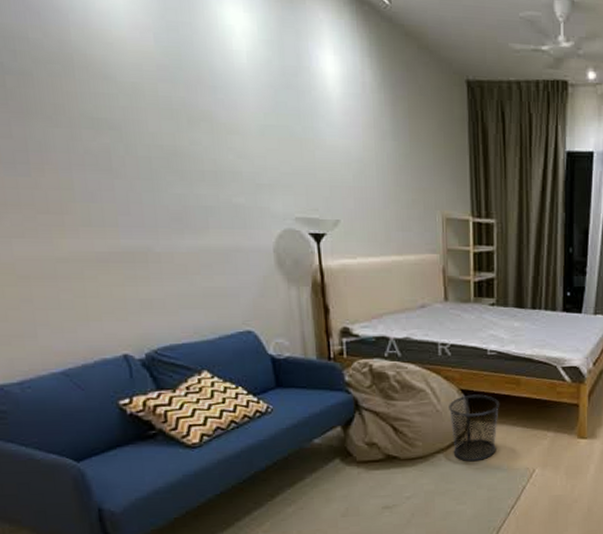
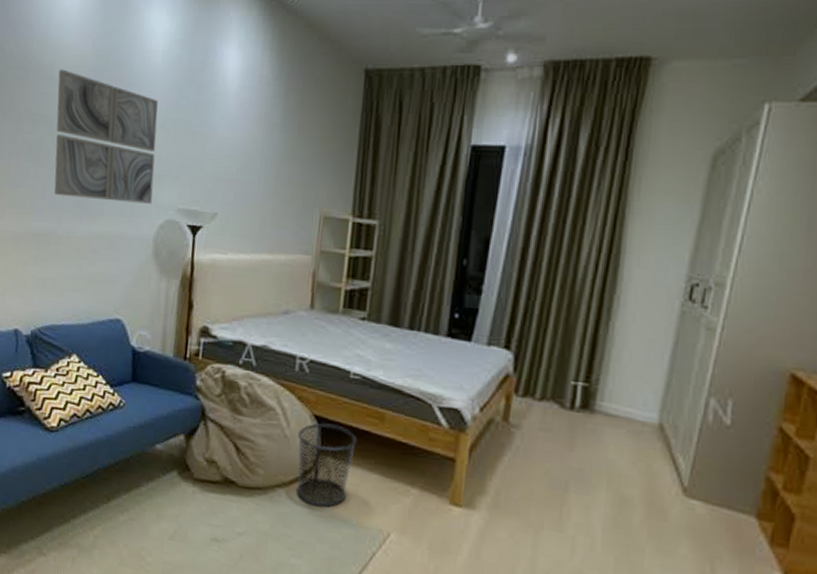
wall art: none [116,66,264,214] -> present [54,69,158,204]

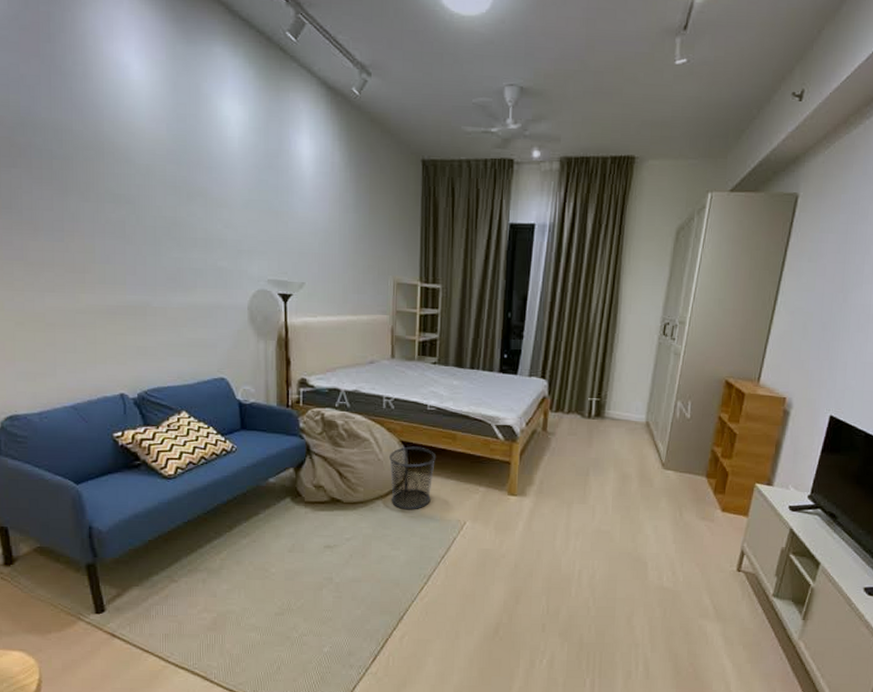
wall art: present [54,69,158,204] -> none [135,151,243,276]

